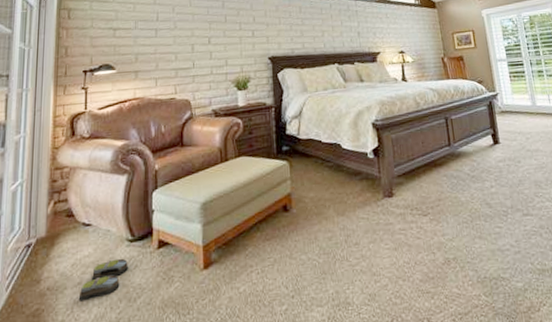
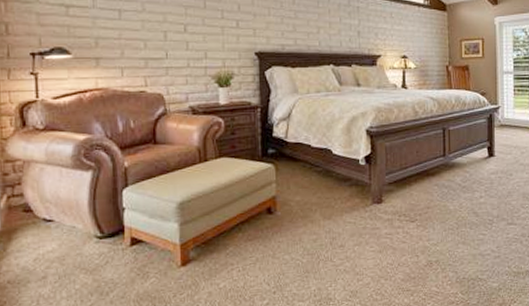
slippers: present [78,258,128,302] -> none [44,254,98,294]

